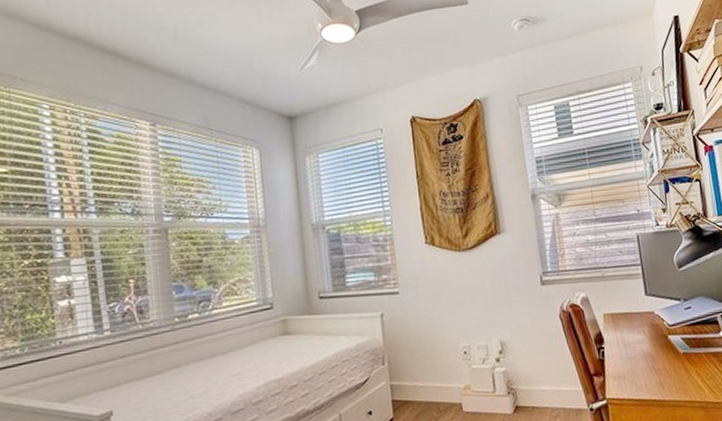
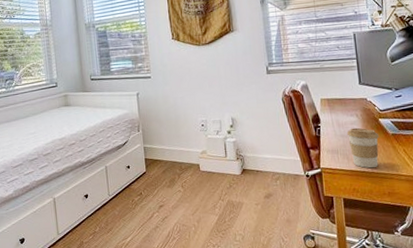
coffee cup: none [633,347,670,396] -> present [346,127,380,169]

